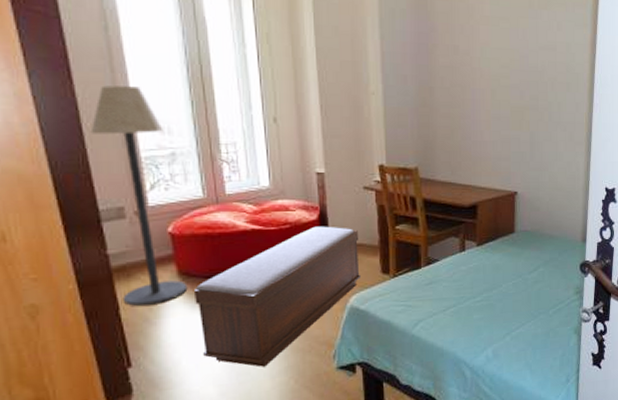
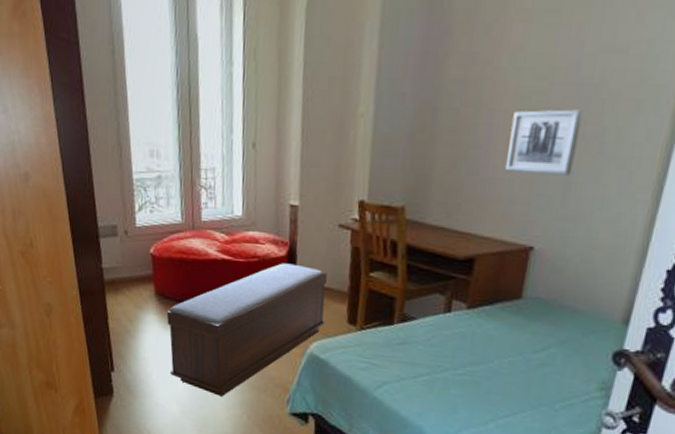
floor lamp: present [90,85,188,307] -> none [95,108,162,320]
wall art: none [489,89,535,137] -> present [506,109,584,176]

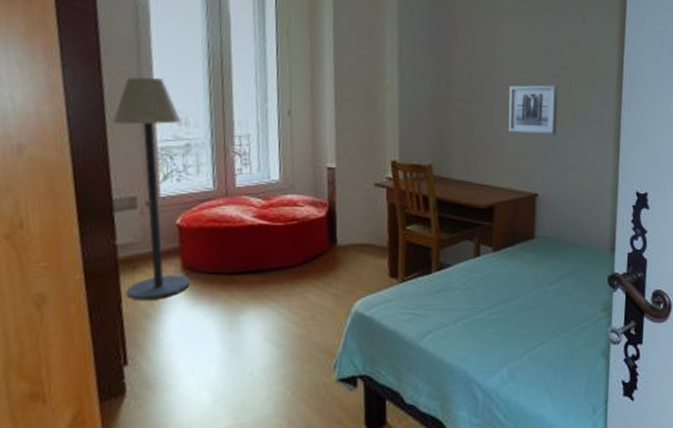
floor lamp: none [95,108,162,320] -> present [112,77,191,301]
bench: present [166,263,328,397] -> none [195,223,368,374]

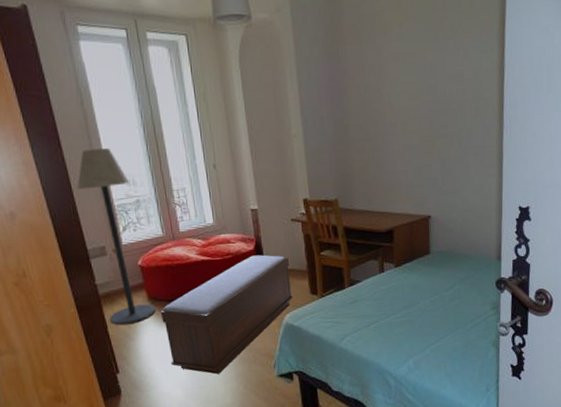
bench: none [195,223,368,374] -> present [160,255,294,375]
wall art: present [509,85,558,136] -> none [400,118,445,165]

